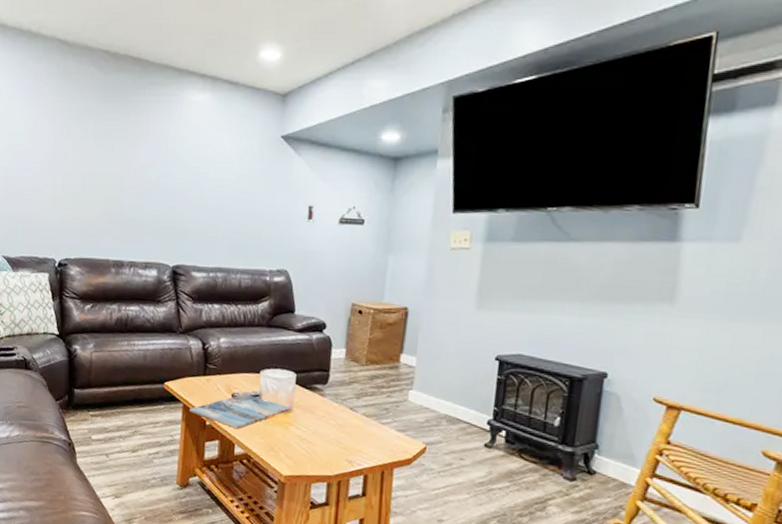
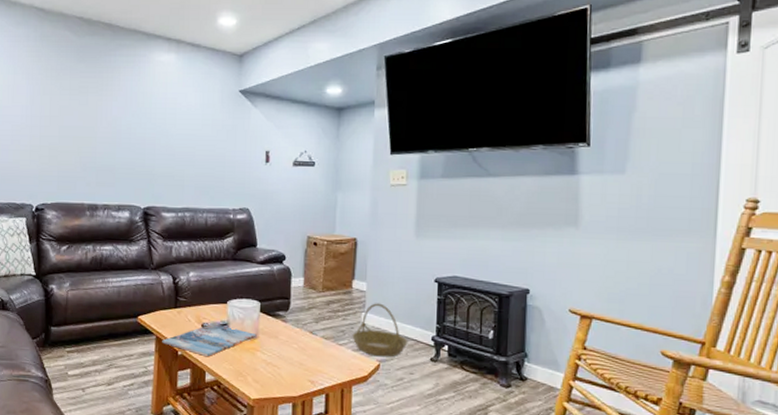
basket: none [396,380,460,440] -> present [352,303,408,357]

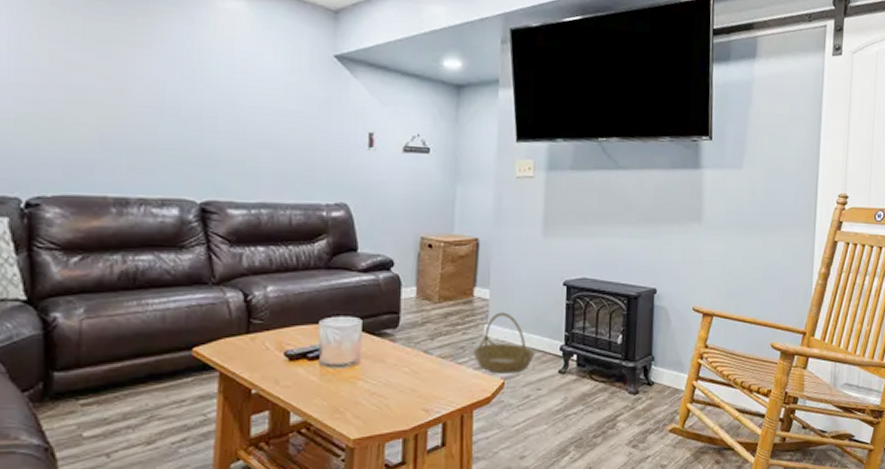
magazine: present [162,323,257,357] -> none [228,350,358,394]

